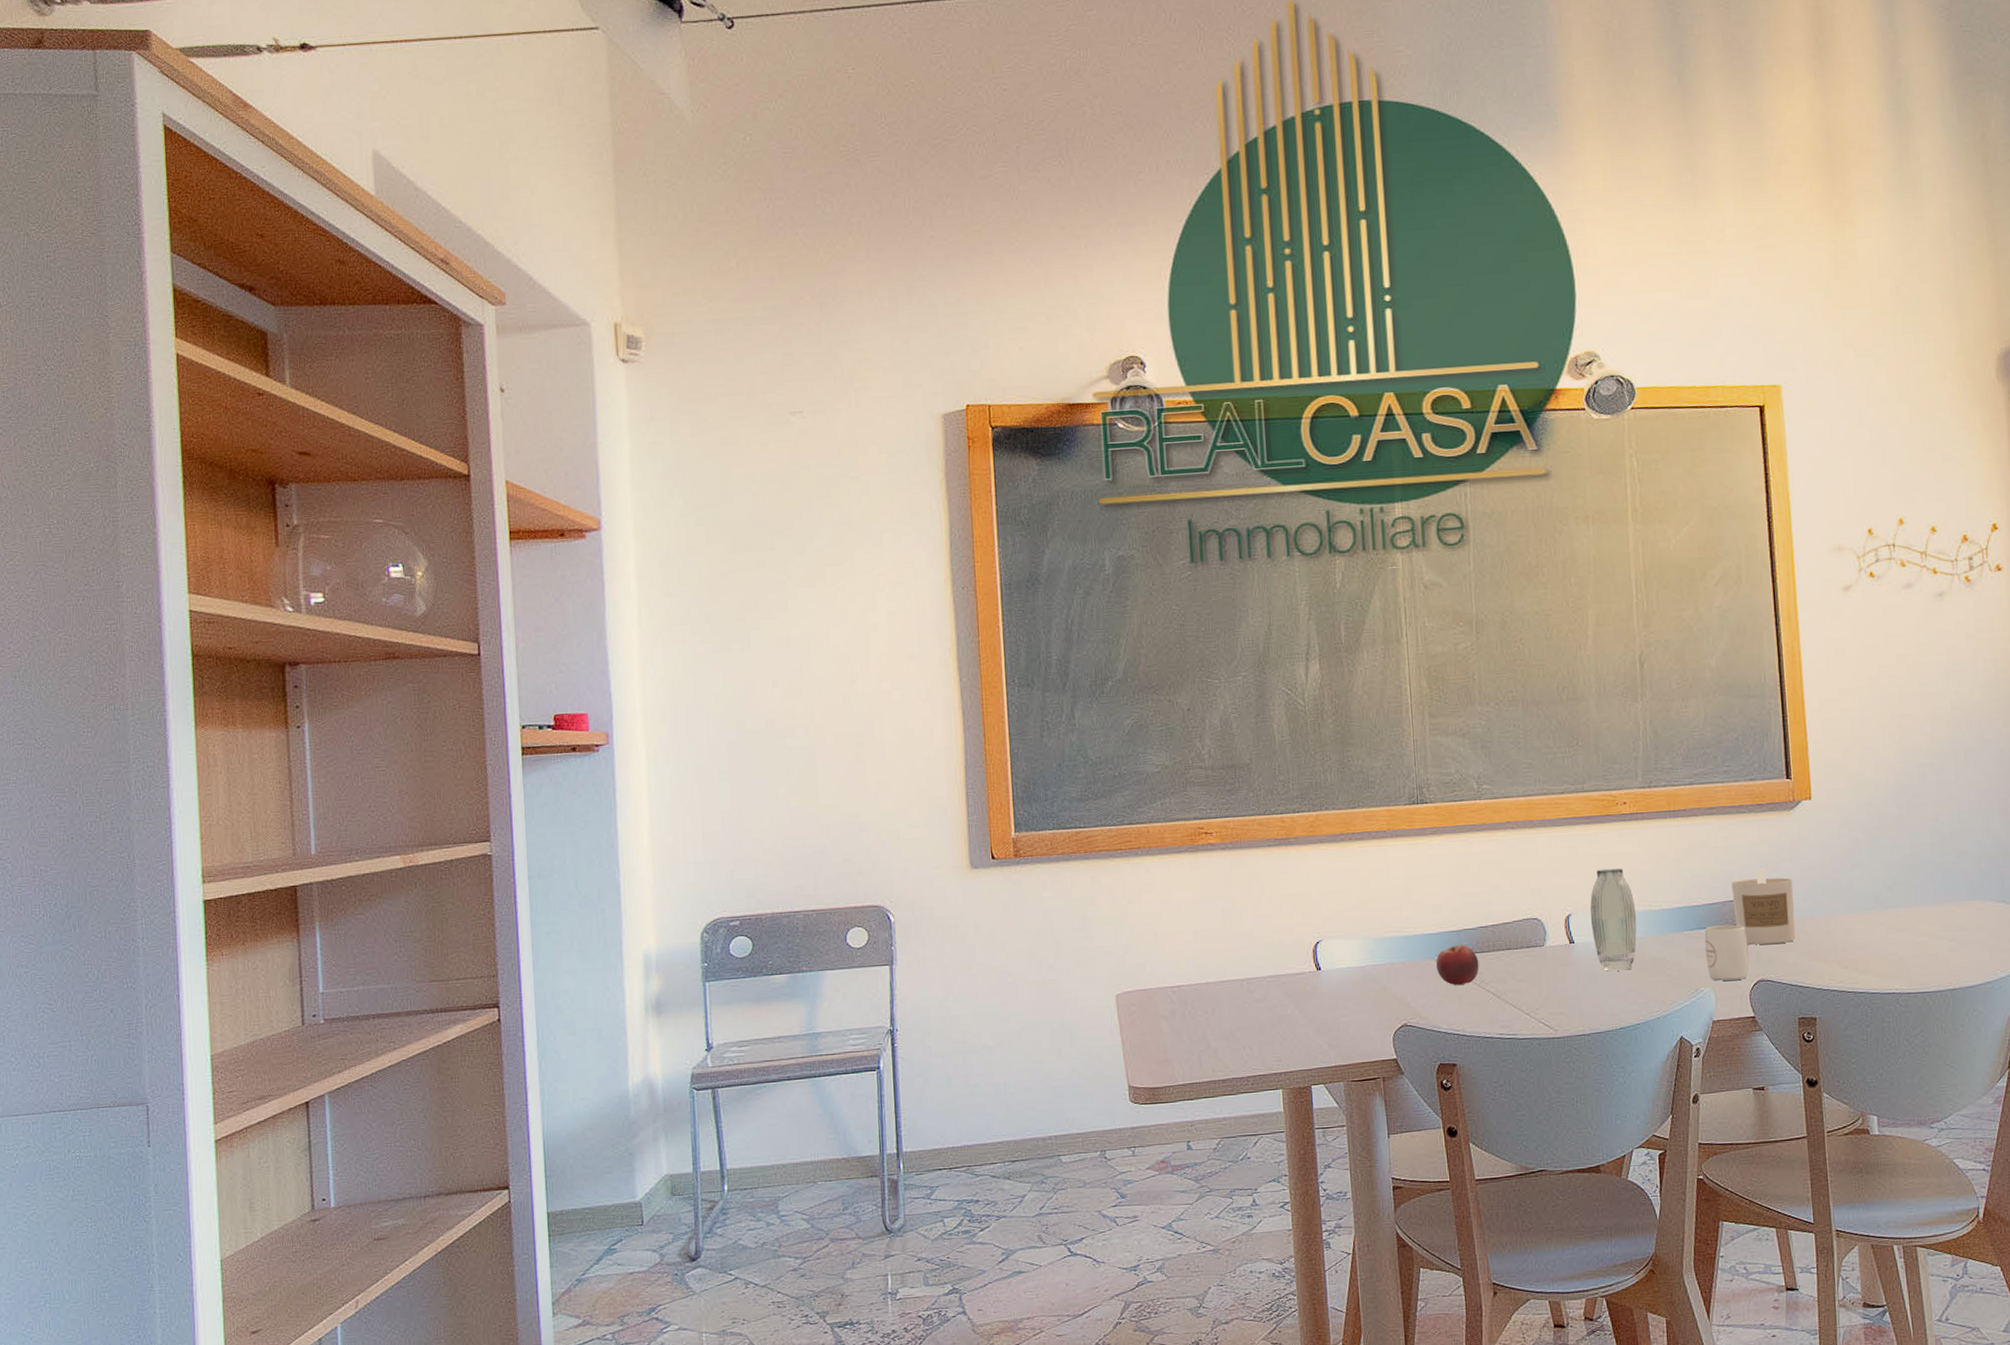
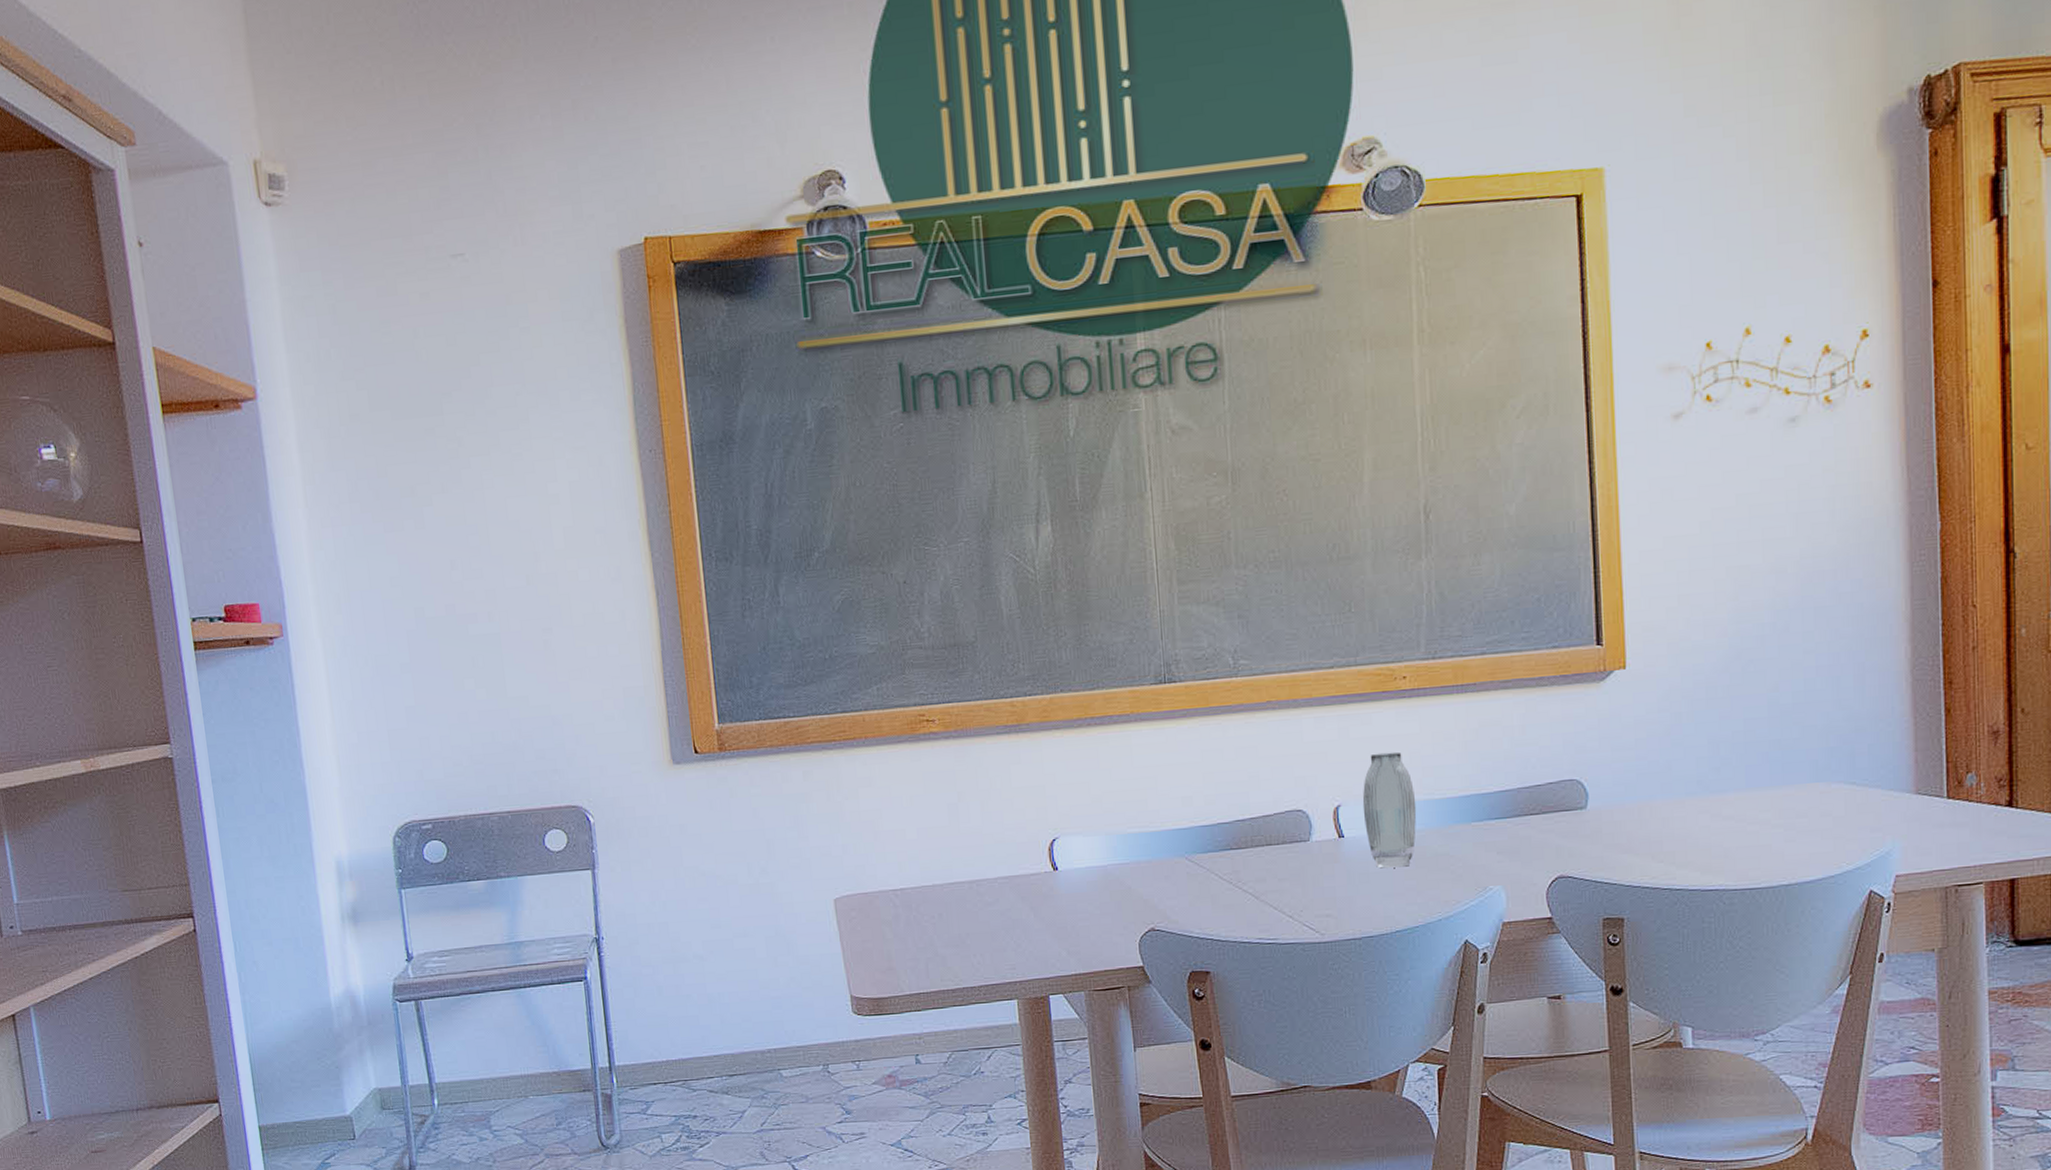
fruit: present [1435,944,1479,985] -> none [1186,840,1236,885]
mug: present [1704,924,1749,981] -> none [1495,814,1547,878]
candle: present [1731,868,1796,945] -> none [1528,749,1602,837]

